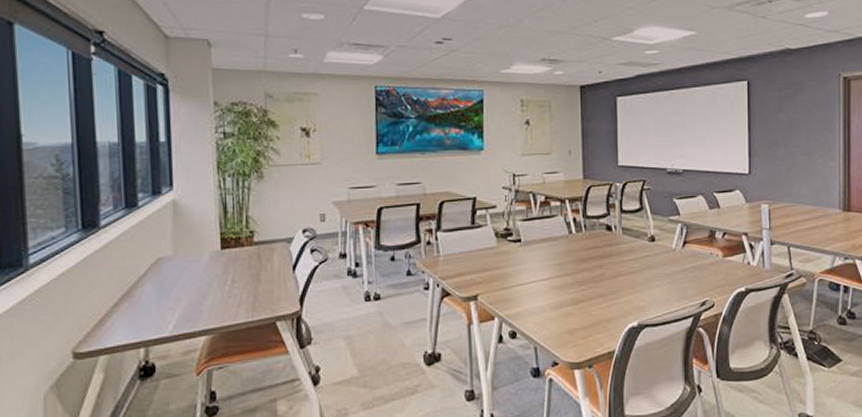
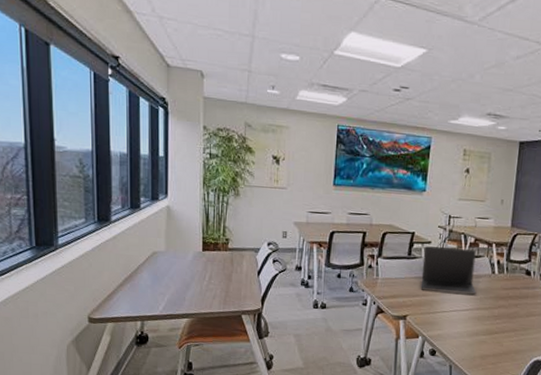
laptop computer: none [489,210,555,263] -> present [420,246,477,295]

